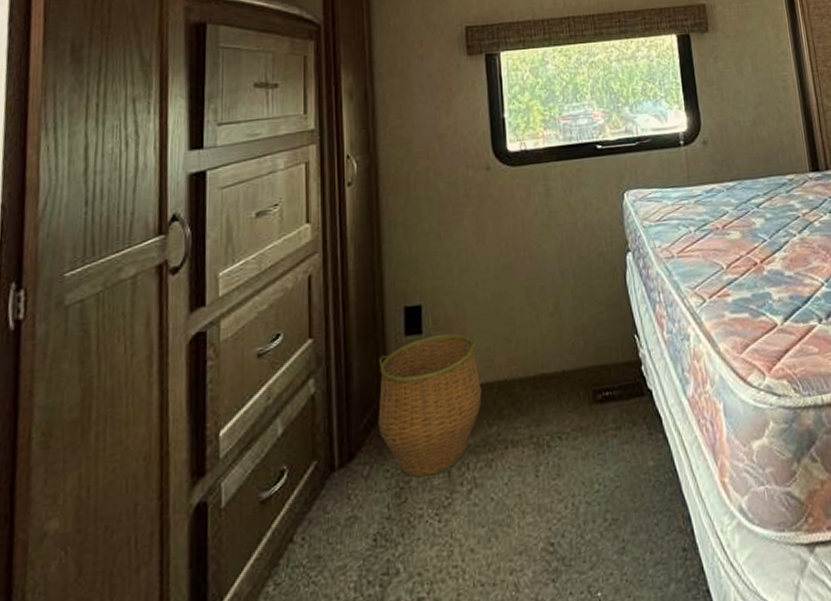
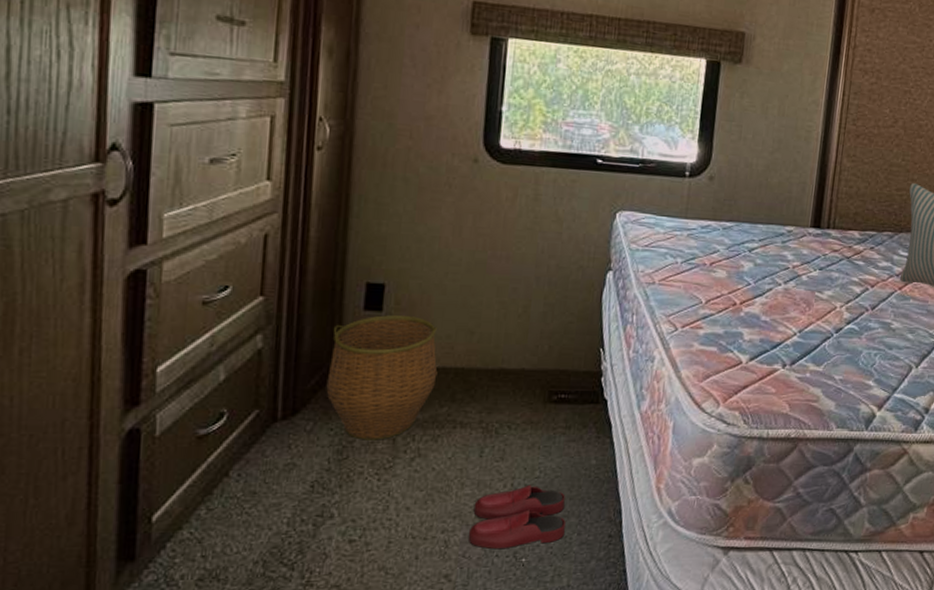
slippers: none [537,500,636,587] -> present [468,484,566,550]

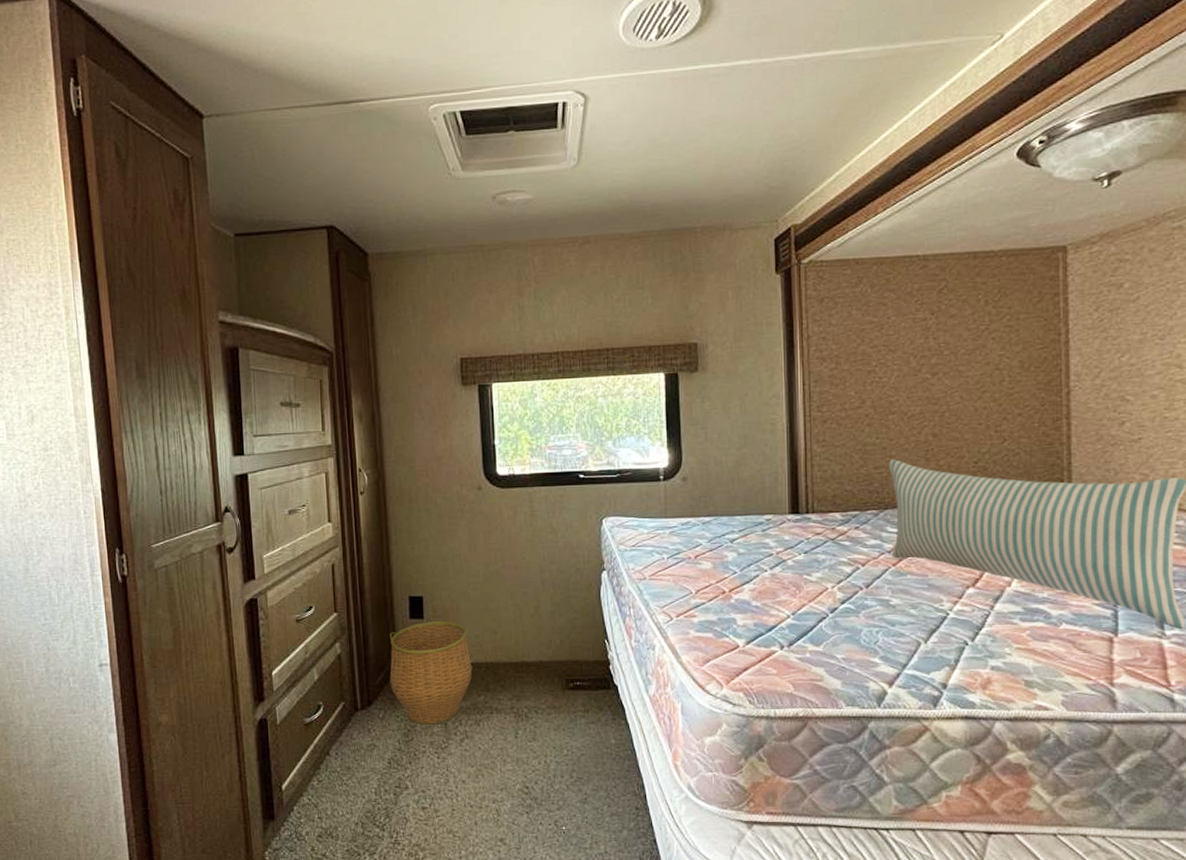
slippers: present [468,484,566,550] -> none [514,761,596,818]

